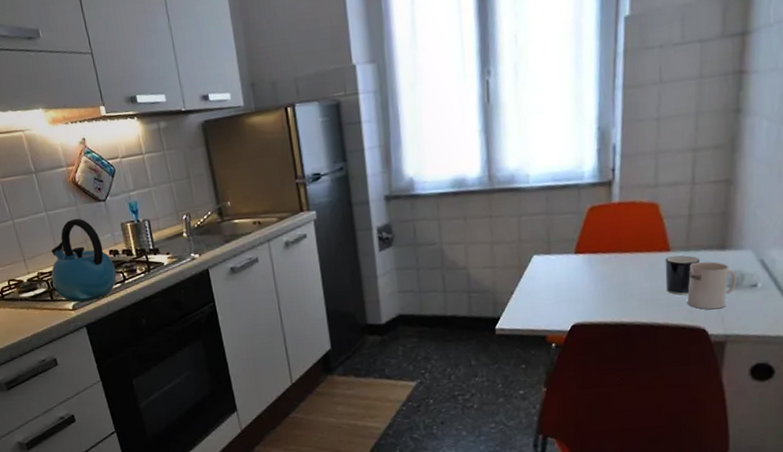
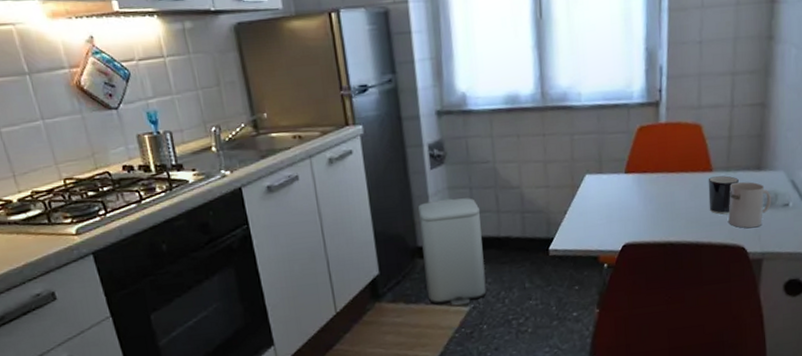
kettle: present [51,218,117,303] -> none [48,128,132,226]
pedal bin: none [367,278,433,381] -> present [417,198,486,306]

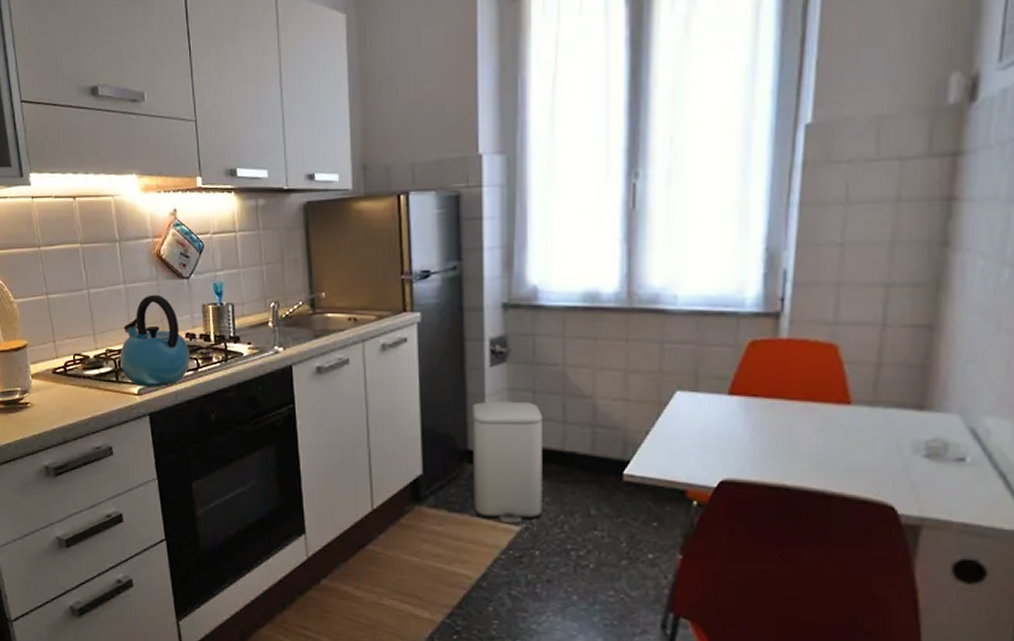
kettle: none [48,128,132,226] -> present [120,294,190,387]
mug: present [708,175,739,216] -> none [843,411,889,462]
mug: present [728,181,771,229] -> none [871,421,937,484]

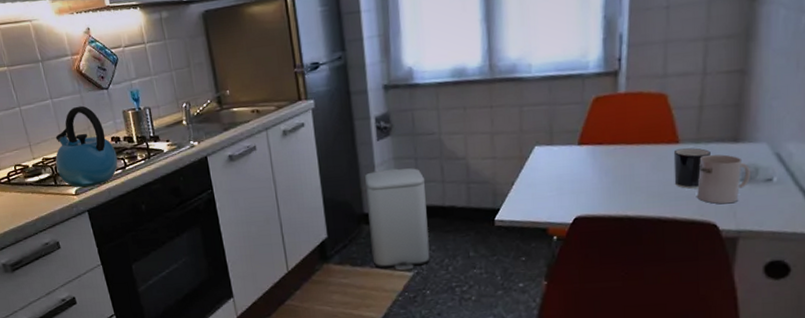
mug: none [843,411,889,462] -> present [673,148,711,190]
mug: none [871,421,937,484] -> present [697,154,750,204]

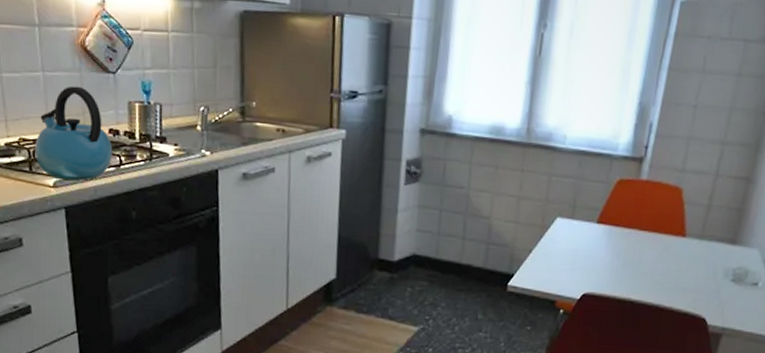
pedal bin: present [364,168,430,271] -> none [379,216,447,325]
mug: present [673,148,711,190] -> none [675,242,711,283]
mug: present [697,154,750,204] -> none [693,252,741,301]

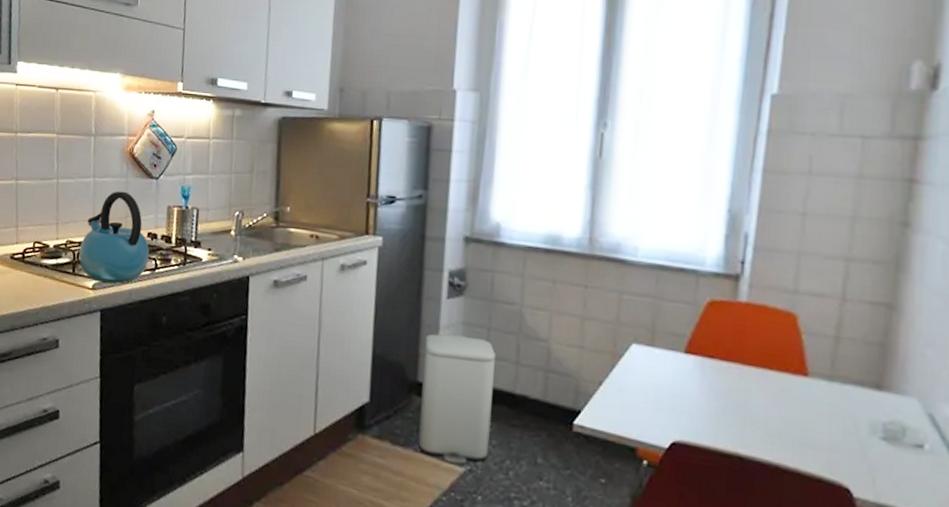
pedal bin: none [379,216,447,325] -> present [418,333,497,465]

